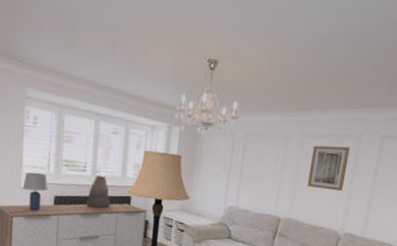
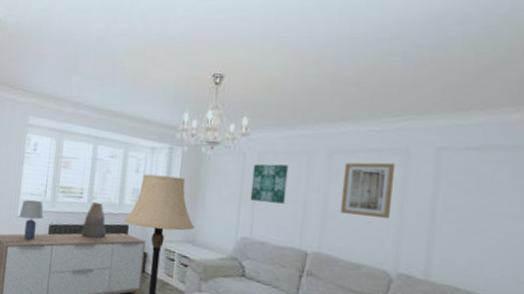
wall art: none [237,144,270,179] -> present [250,164,289,204]

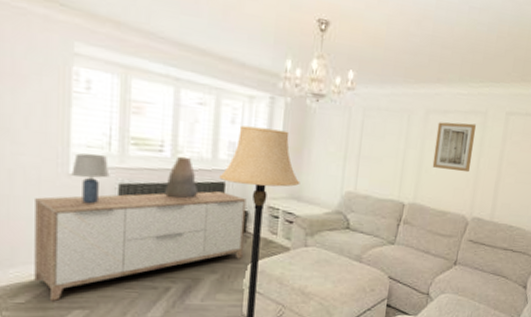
wall art: present [250,164,289,204] -> none [355,119,391,159]

